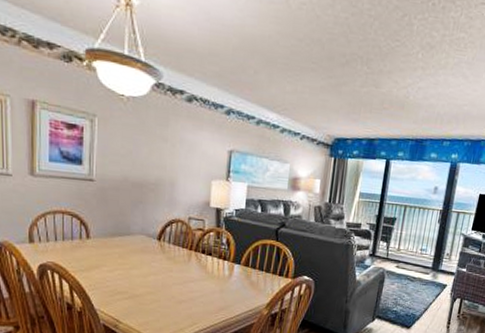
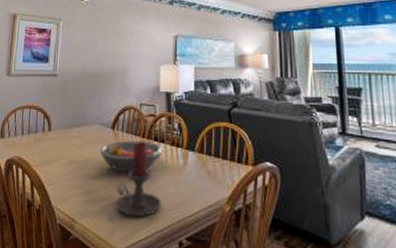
fruit bowl: none [144,251,210,281] -> present [100,140,163,173]
candle holder: none [160,252,206,319] -> present [115,141,161,218]

